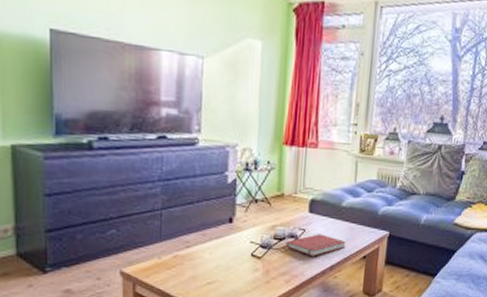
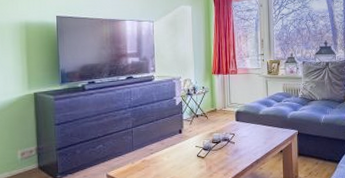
book: present [286,234,346,257] -> none [222,136,266,154]

